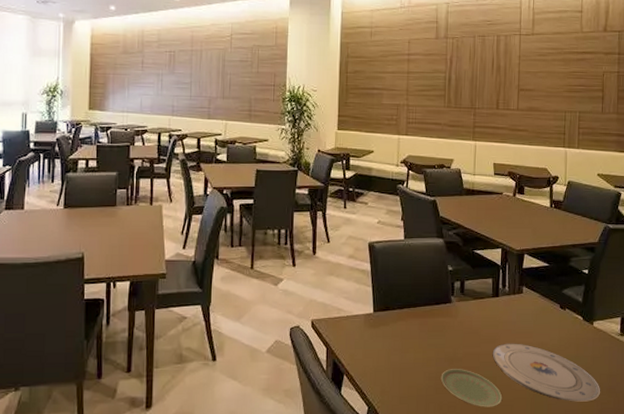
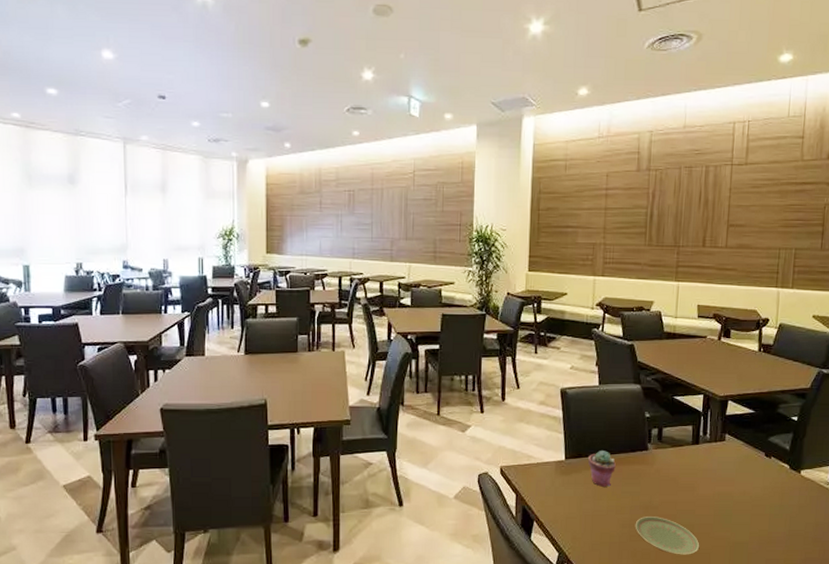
potted succulent: none [395,303,421,339] -> present [588,451,616,487]
plate: present [492,343,600,402] -> none [690,491,805,551]

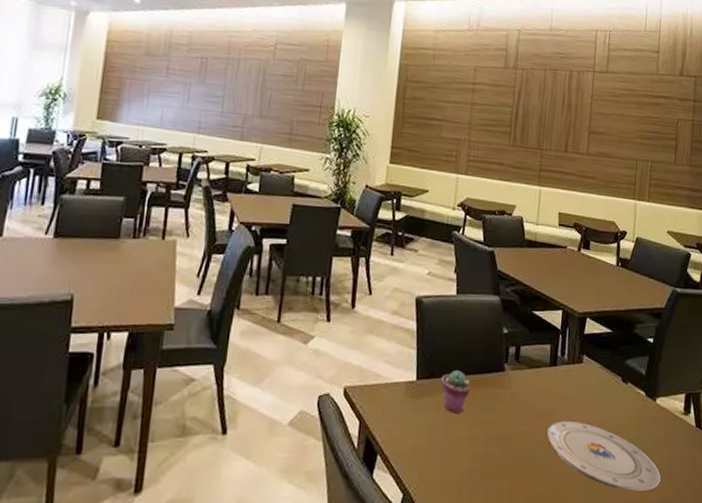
plate: present [635,517,700,555] -> none [487,450,555,496]
plate: none [690,491,805,551] -> present [546,420,661,491]

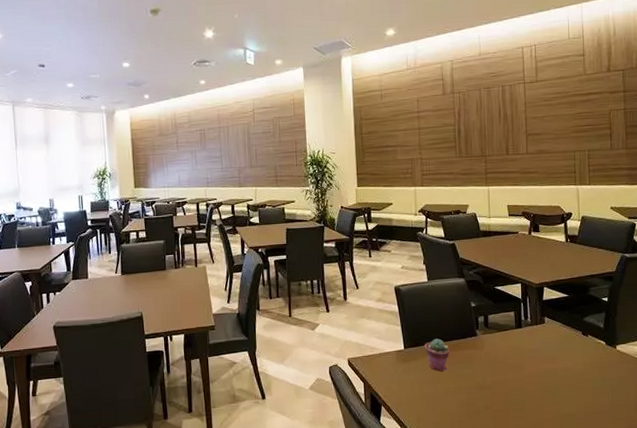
plate: present [546,420,661,491] -> none [519,369,628,420]

